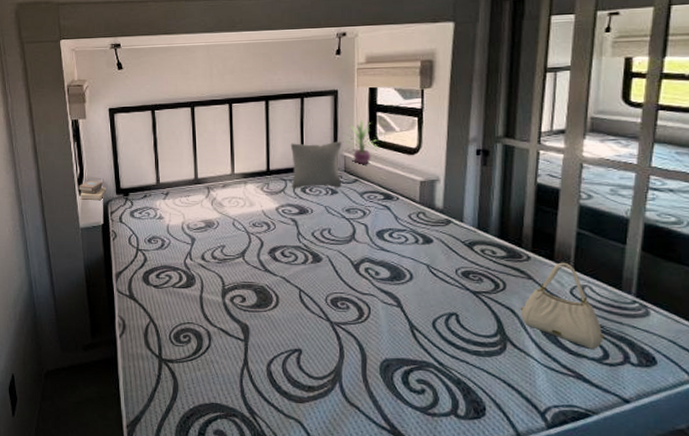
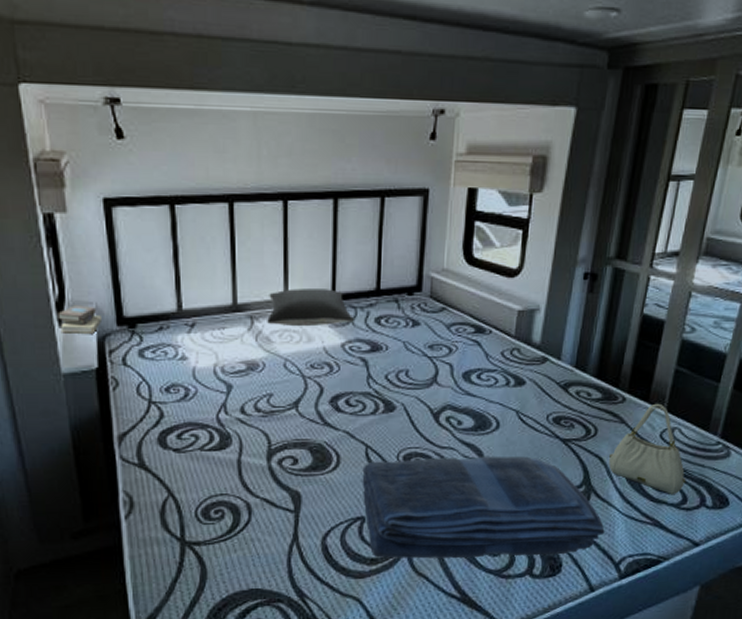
pillow: none [219,166,285,195] -> present [267,289,354,327]
pillow: present [290,141,342,189] -> none [362,257,429,319]
towel: none [297,302,525,399] -> present [362,456,605,559]
decorative plant: present [341,120,384,164] -> none [429,230,481,288]

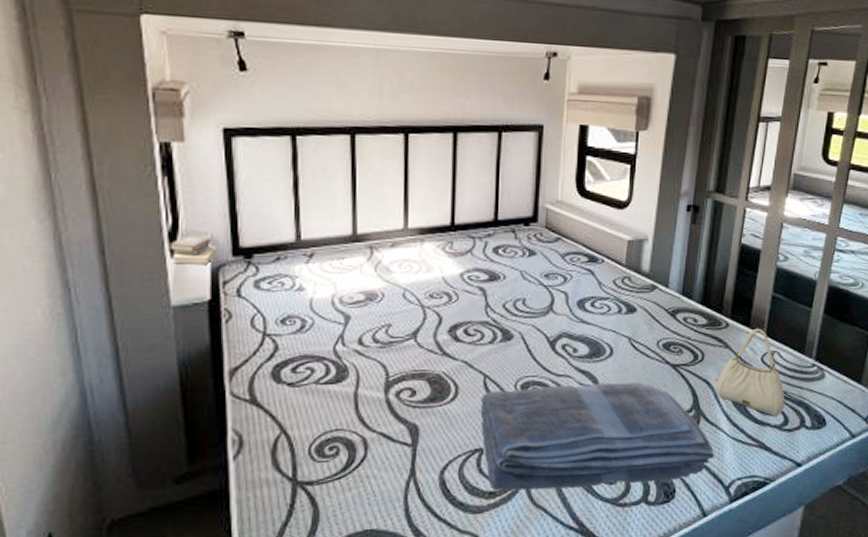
pillow: present [267,289,354,327] -> none [387,219,473,257]

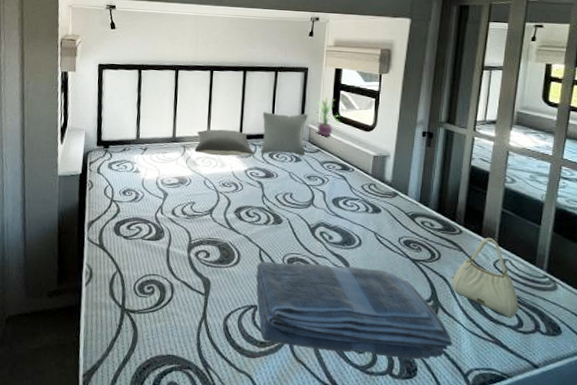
books: present [170,235,218,264] -> none [61,130,89,150]
pillow: none [387,219,473,257] -> present [194,129,254,156]
pillow: none [480,190,544,249] -> present [260,112,308,156]
decorative plant: none [544,164,593,219] -> present [308,96,345,136]

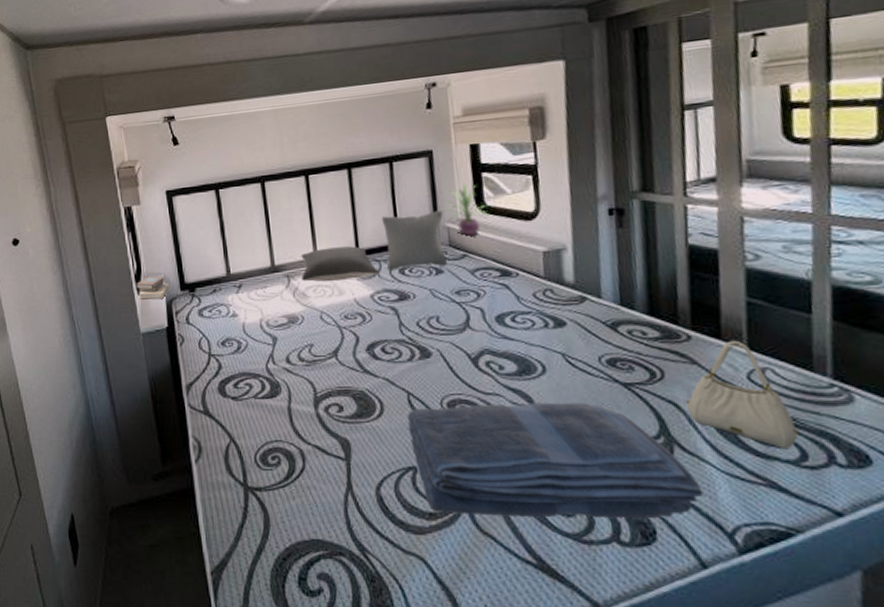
books: none [61,130,89,150] -> present [136,276,170,300]

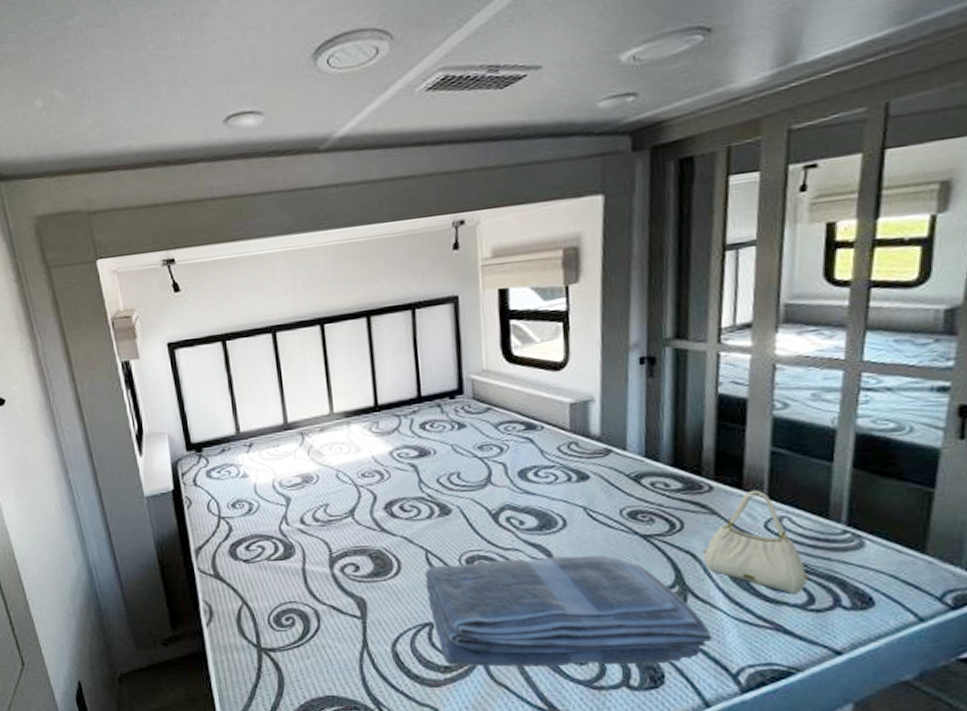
books: present [136,276,170,300] -> none [138,436,175,462]
pillow: present [301,246,379,282] -> none [315,400,399,439]
pillow: present [381,210,447,271] -> none [402,361,470,426]
decorative plant: present [442,183,493,236] -> none [467,331,520,388]

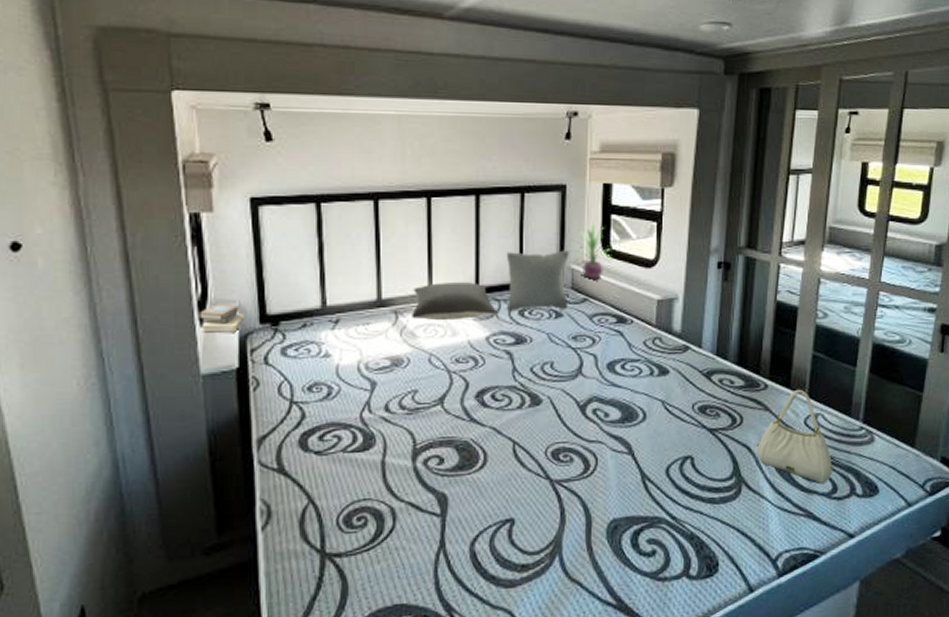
books: none [138,436,175,462] -> present [199,304,246,333]
pillow: none [315,400,399,439] -> present [412,282,498,321]
pillow: none [402,361,470,426] -> present [506,250,569,312]
towel: present [424,555,712,668] -> none [510,448,759,564]
decorative plant: none [467,331,520,388] -> present [569,223,618,279]

